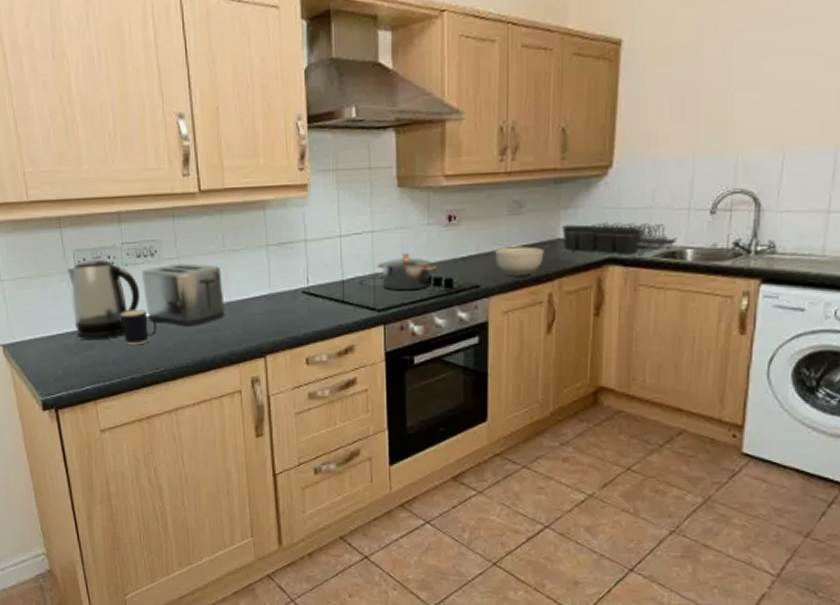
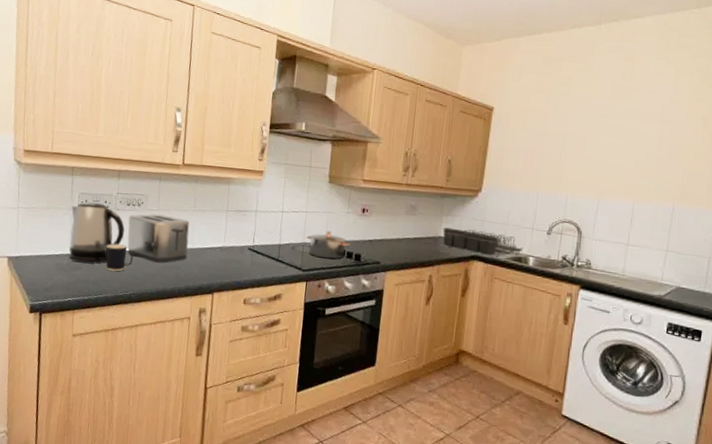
bowl: present [495,246,544,277] -> none [393,237,429,260]

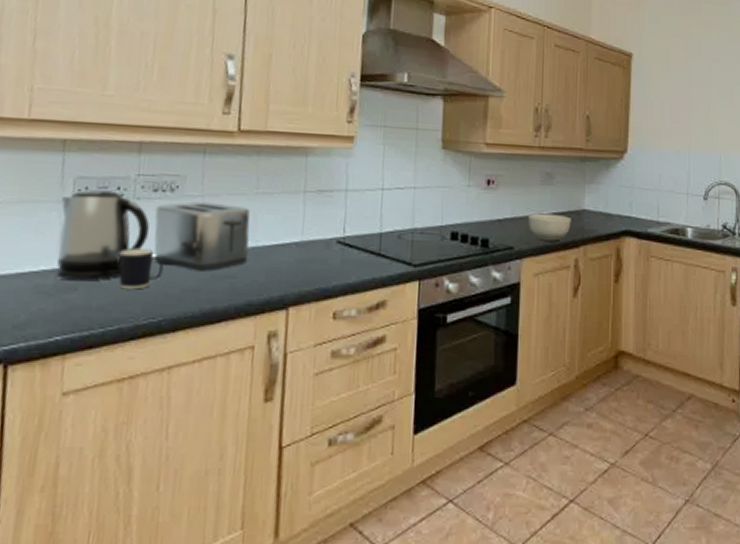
cooking pot: present [306,230,351,260] -> none [416,210,475,248]
bowl: none [393,237,429,260] -> present [528,213,572,241]
dish rack: present [443,227,524,257] -> none [586,198,680,231]

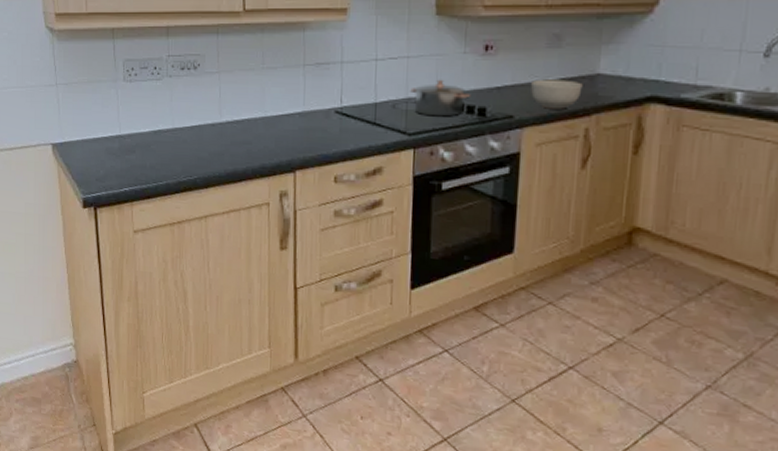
kettle: present [56,189,149,280] -> none [117,70,180,144]
mug: present [117,248,164,290] -> none [160,119,194,153]
toaster: present [153,201,250,271] -> none [183,77,260,138]
cooking pot: none [416,210,475,248] -> present [410,79,472,117]

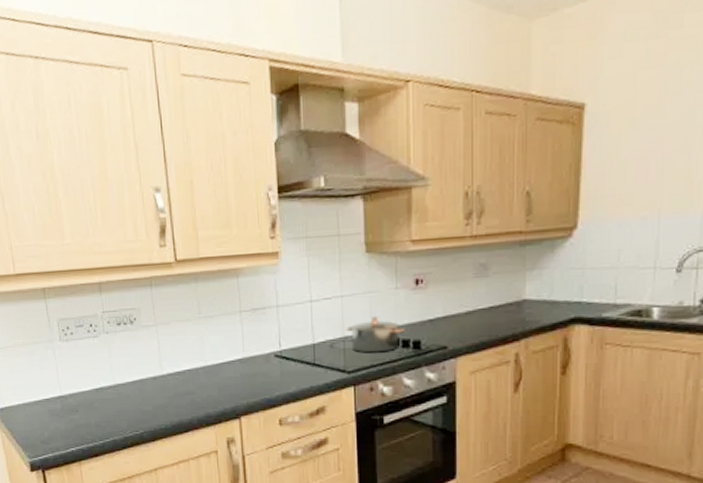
bowl: present [531,79,583,109] -> none [462,307,510,337]

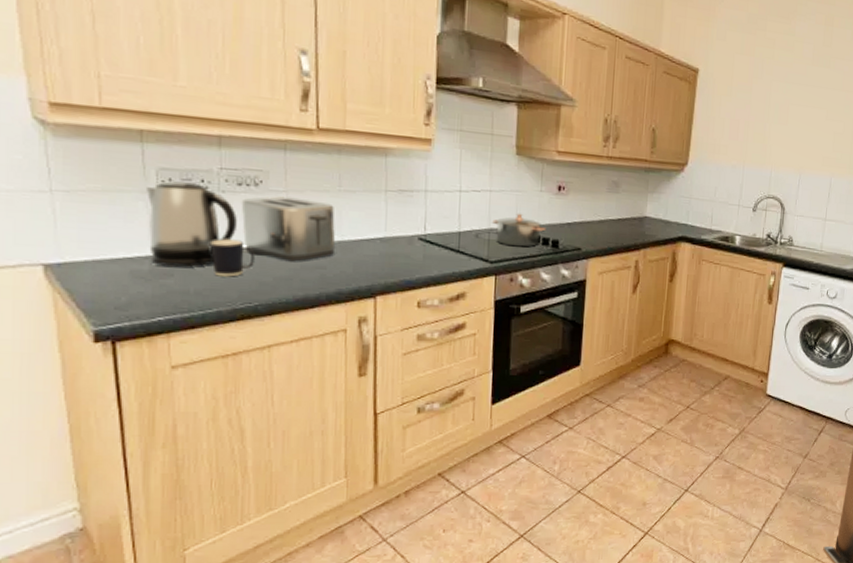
kettle: none [52,328,120,403] -> present [147,181,237,267]
mug: none [101,375,137,409] -> present [209,239,255,277]
toaster: none [121,330,201,391] -> present [241,196,336,262]

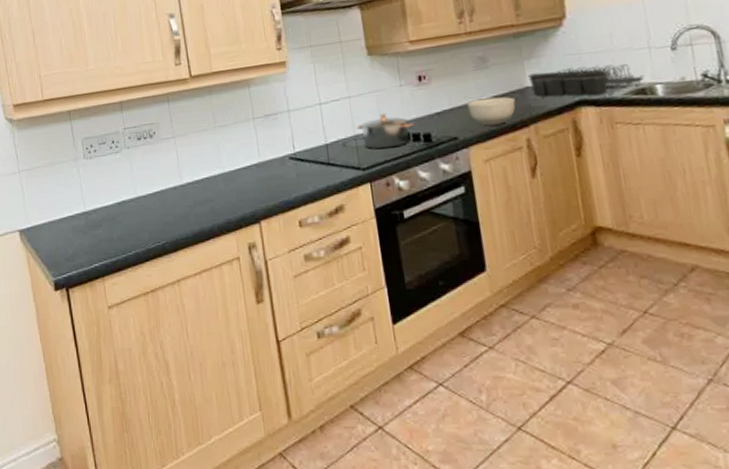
kettle: present [147,181,237,267] -> none [77,145,141,219]
mug: present [209,239,255,277] -> none [123,187,158,222]
toaster: present [241,196,336,262] -> none [142,140,220,200]
bowl: none [595,218,634,244] -> present [467,96,516,126]
dish rack: none [648,206,731,237] -> present [528,64,645,98]

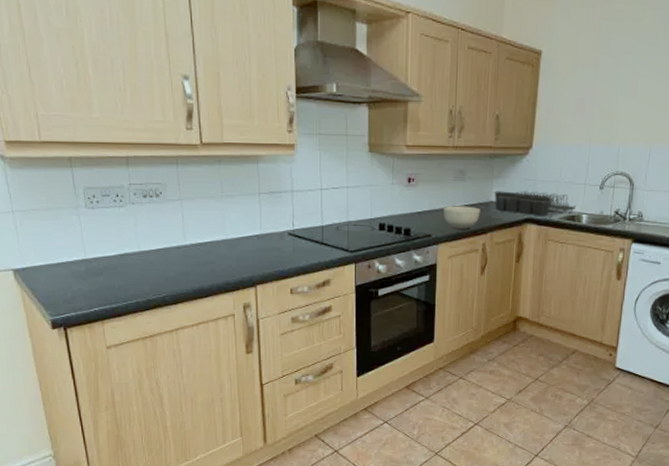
cooking pot: present [356,113,415,150] -> none [350,205,399,237]

